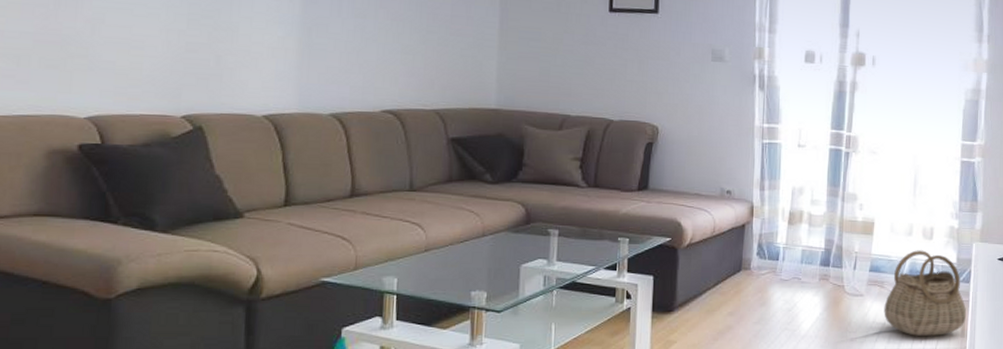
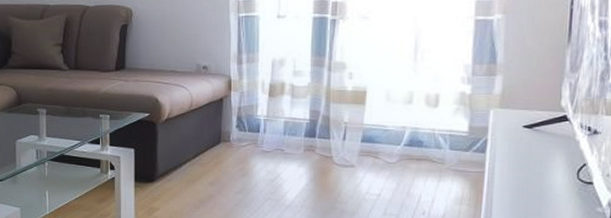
basket: present [884,250,967,336] -> none [378,119,481,208]

